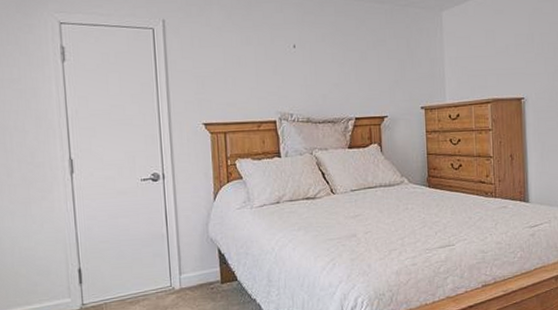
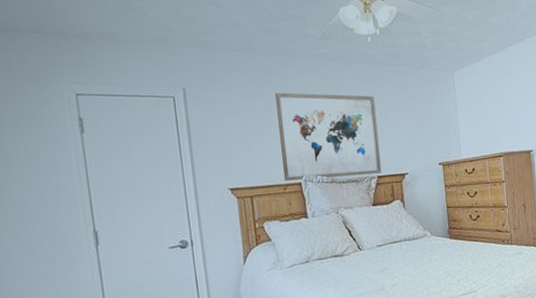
wall art: none [254,27,360,119] -> present [275,92,382,182]

